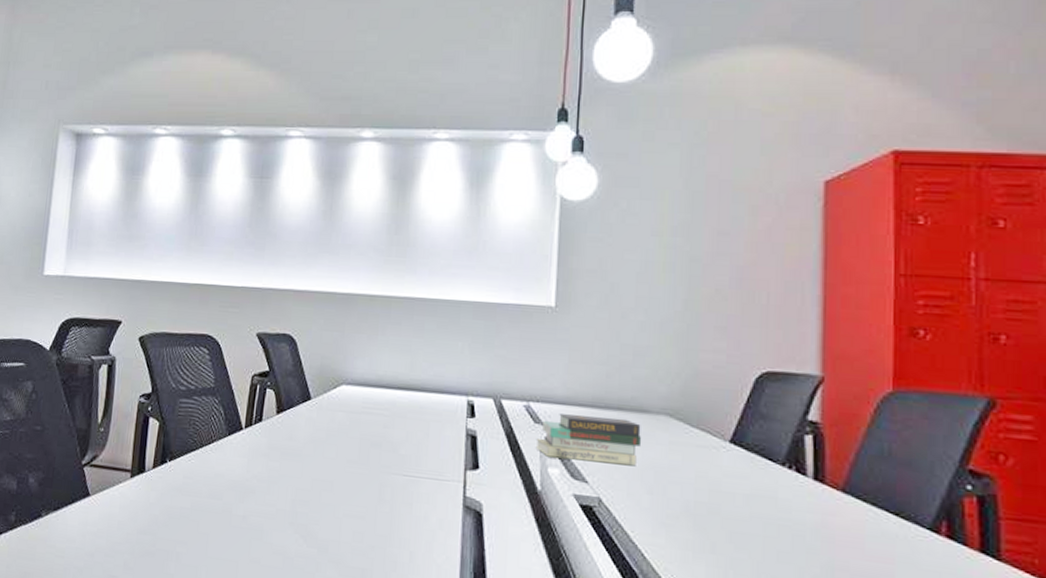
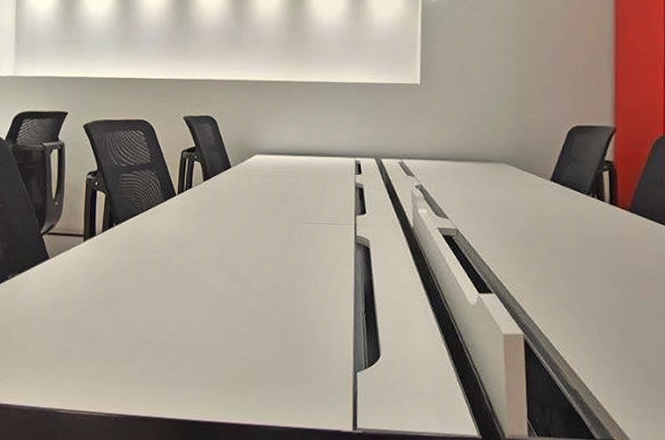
books: present [535,414,642,466] -> none [408,167,487,203]

